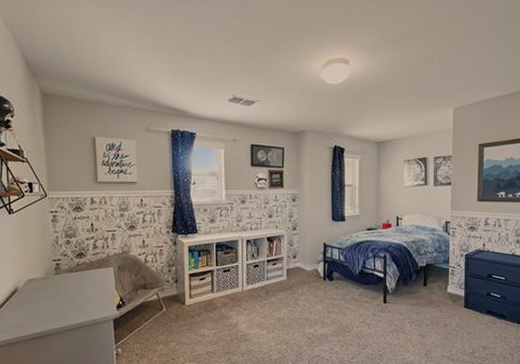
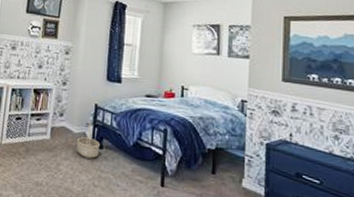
basket: none [311,258,330,290] -> present [76,121,100,159]

